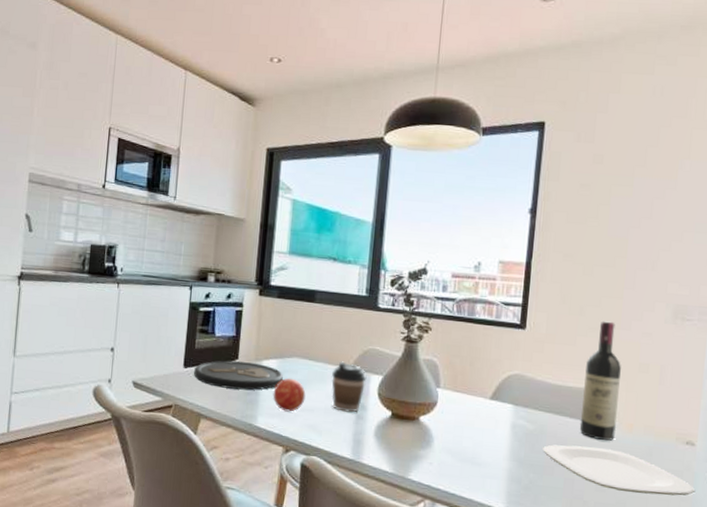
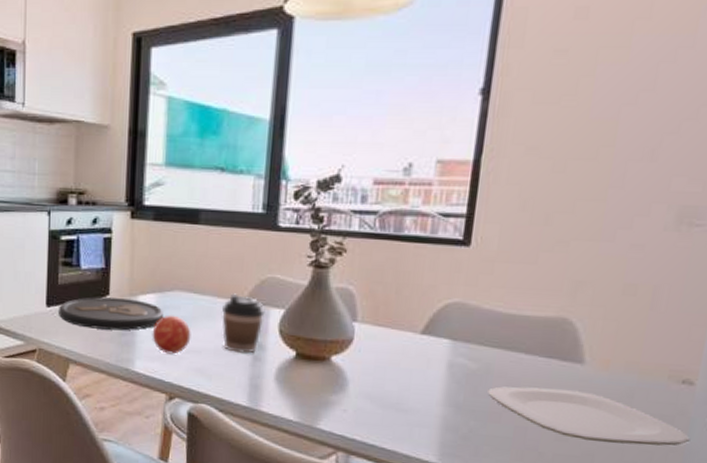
wine bottle: present [579,321,621,441] -> none [537,231,599,381]

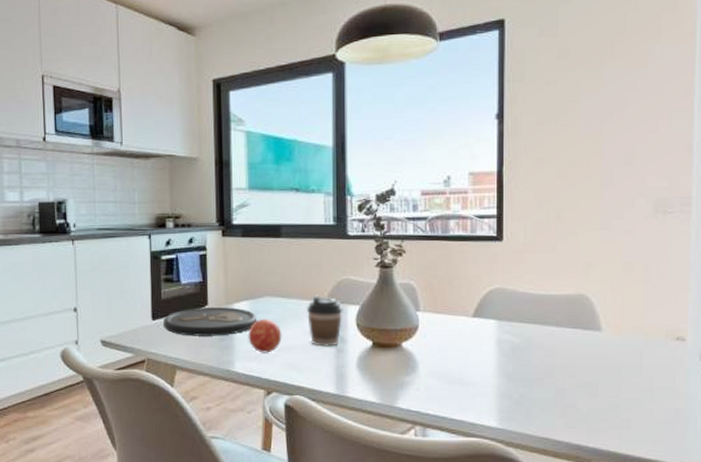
plate: present [488,386,691,446] -> none [531,354,689,394]

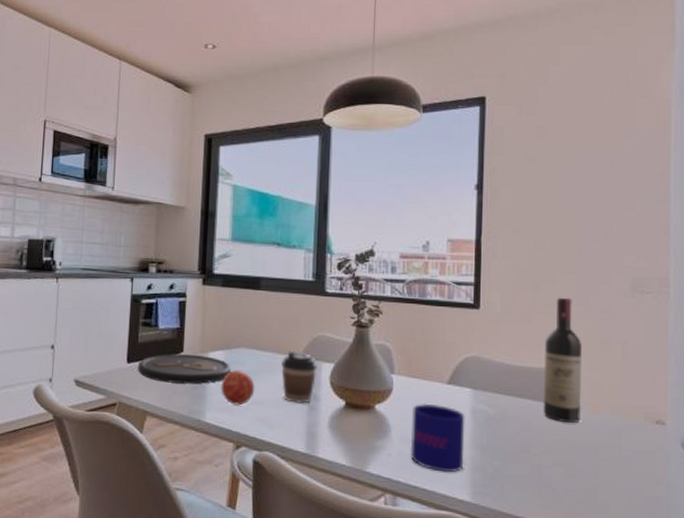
mug: none [438,337,491,402] -> present [410,403,465,473]
wine bottle: none [566,223,605,345] -> present [543,297,582,423]

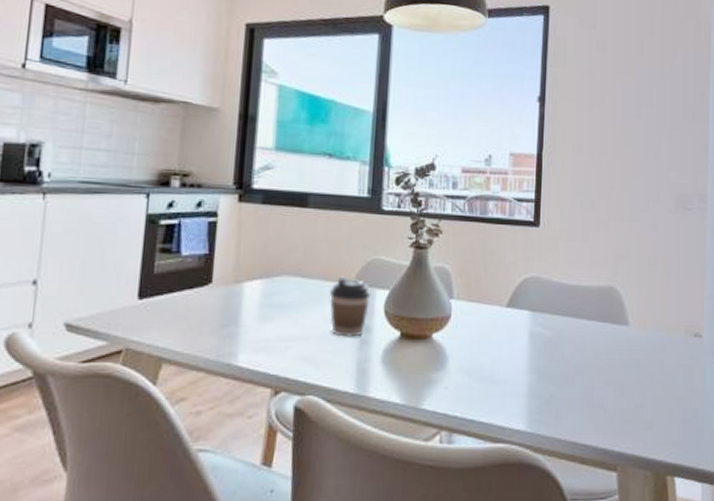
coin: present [138,354,231,384] -> none [152,285,270,322]
apple: present [220,369,255,406] -> none [257,301,299,344]
mug: present [410,403,465,473] -> none [467,329,523,402]
wine bottle: present [543,297,582,423] -> none [596,213,632,340]

